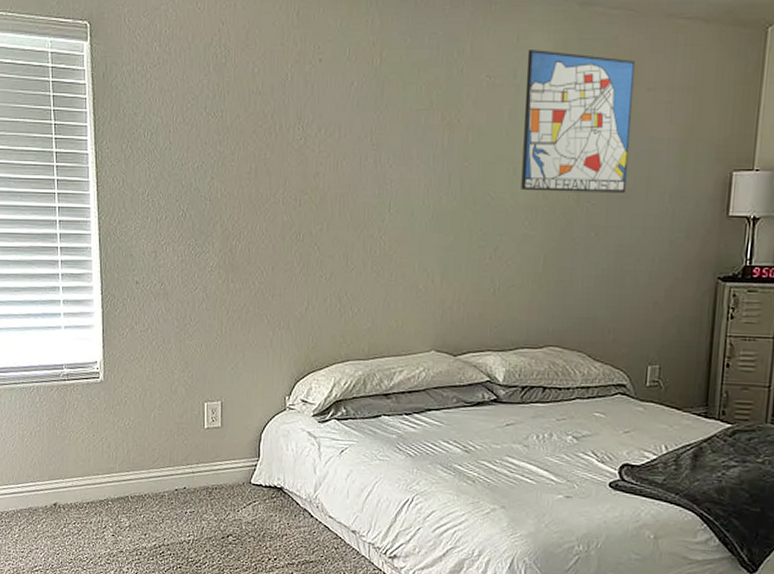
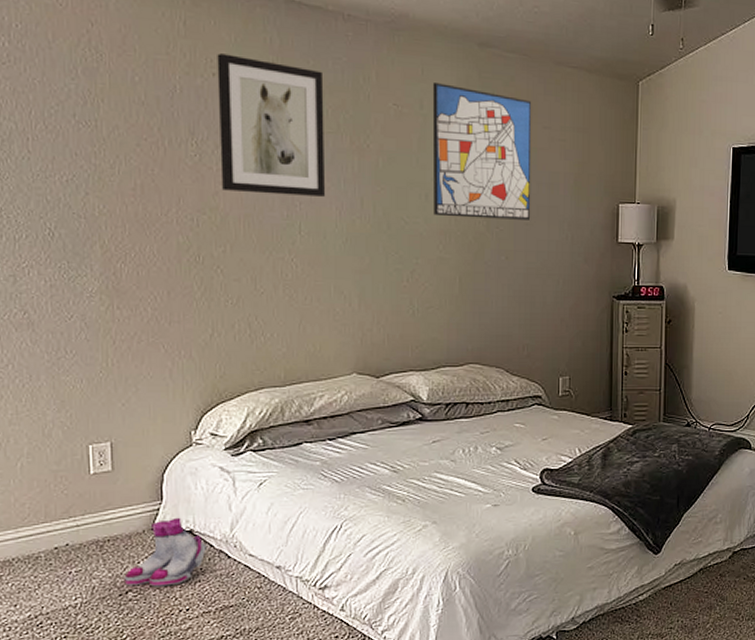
boots: none [226,474,294,535] -> present [124,517,207,587]
wall art: none [322,39,419,174] -> present [217,53,326,197]

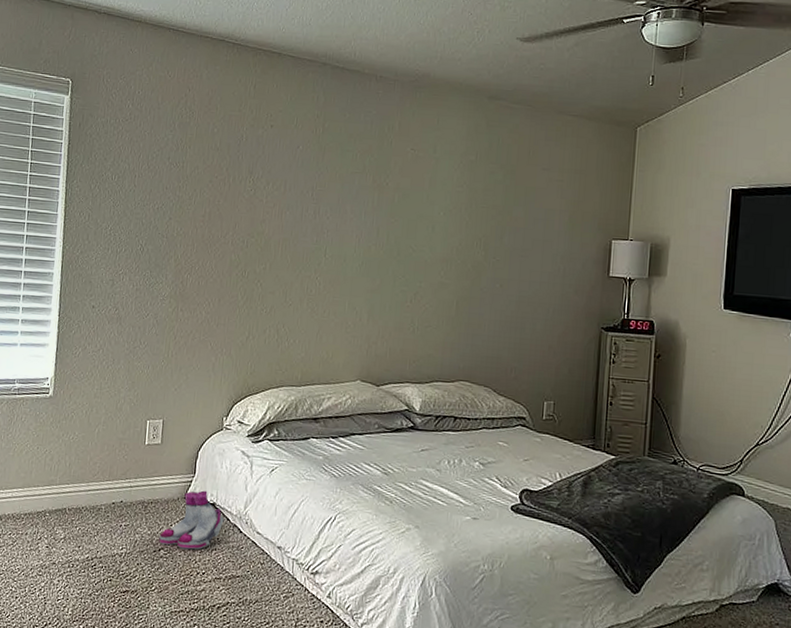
wall art: present [217,53,326,197] -> none [268,110,356,226]
wall art: present [432,83,532,220] -> none [438,131,533,252]

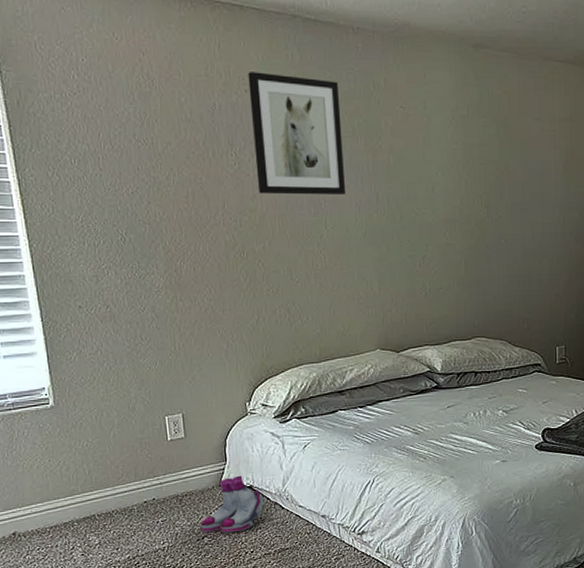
wall art: none [268,110,356,226] -> present [248,72,346,195]

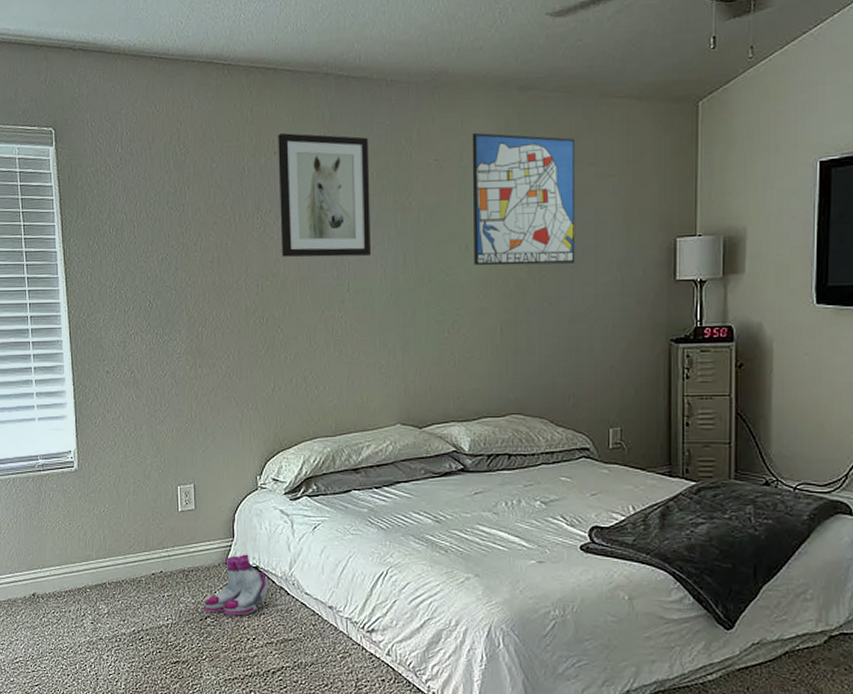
wall art: none [434,85,526,207] -> present [472,133,576,266]

